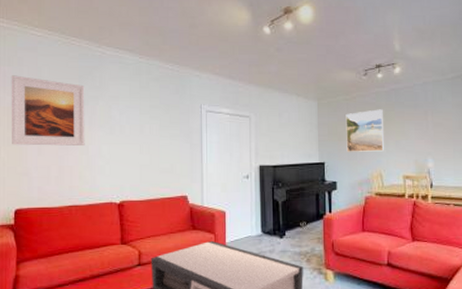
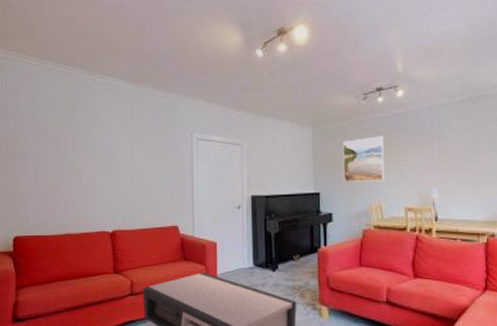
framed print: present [11,75,85,147] -> none [8,104,78,175]

